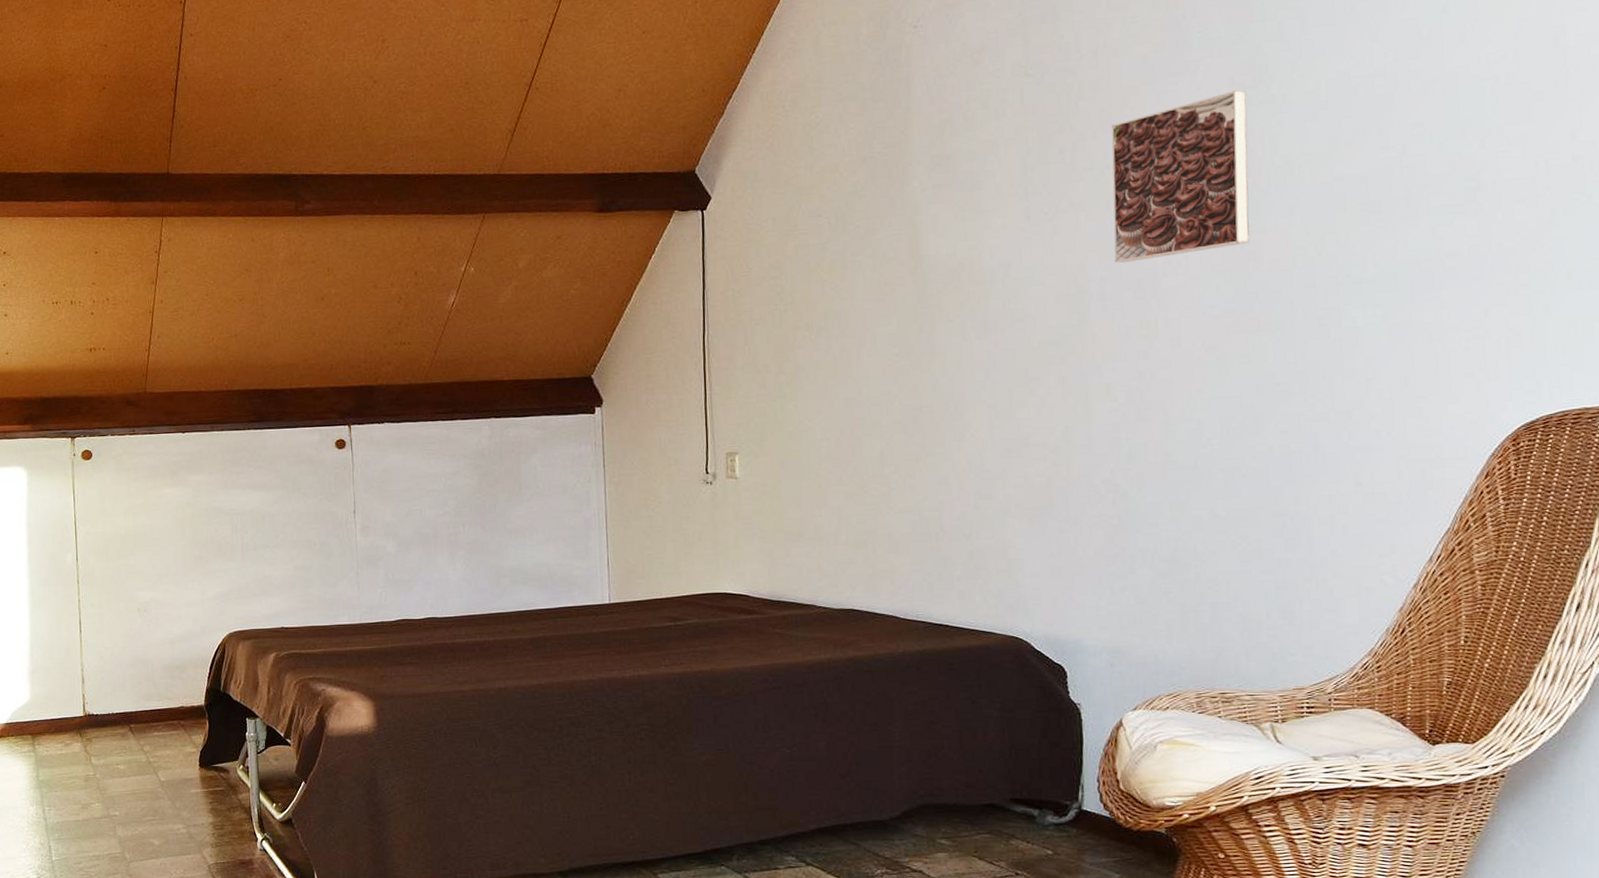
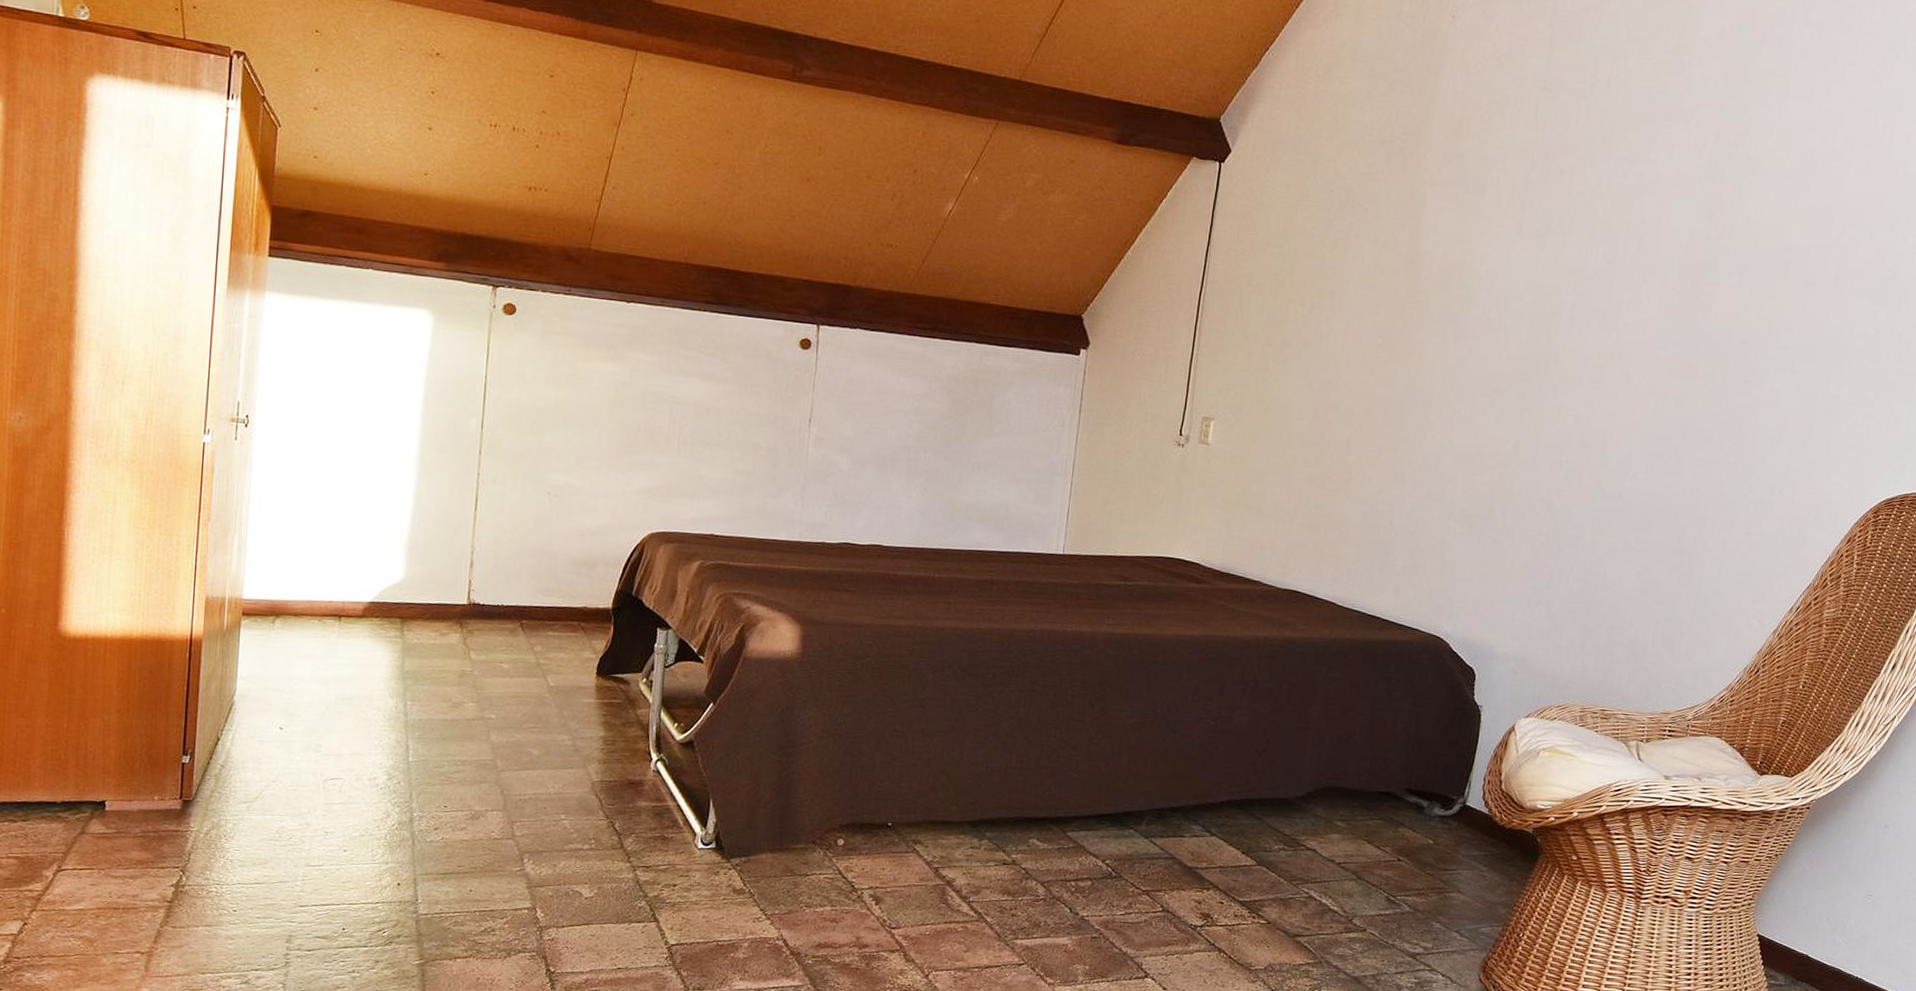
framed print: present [1111,90,1250,263] -> none [1587,145,1728,294]

